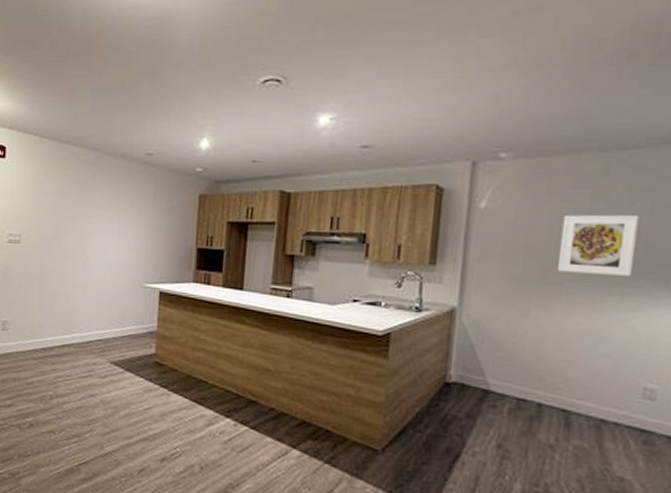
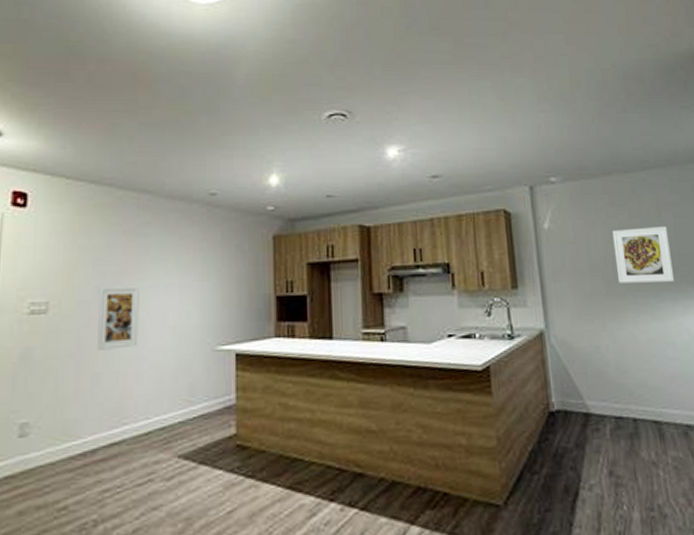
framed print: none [55,227,87,276] -> present [97,286,139,350]

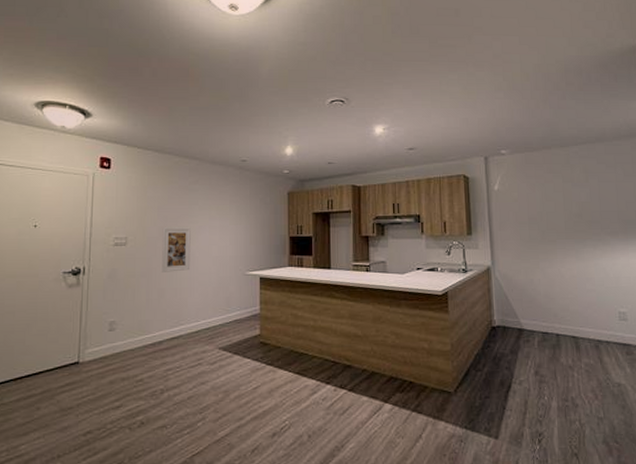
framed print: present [612,225,675,283] -> none [548,189,596,233]

